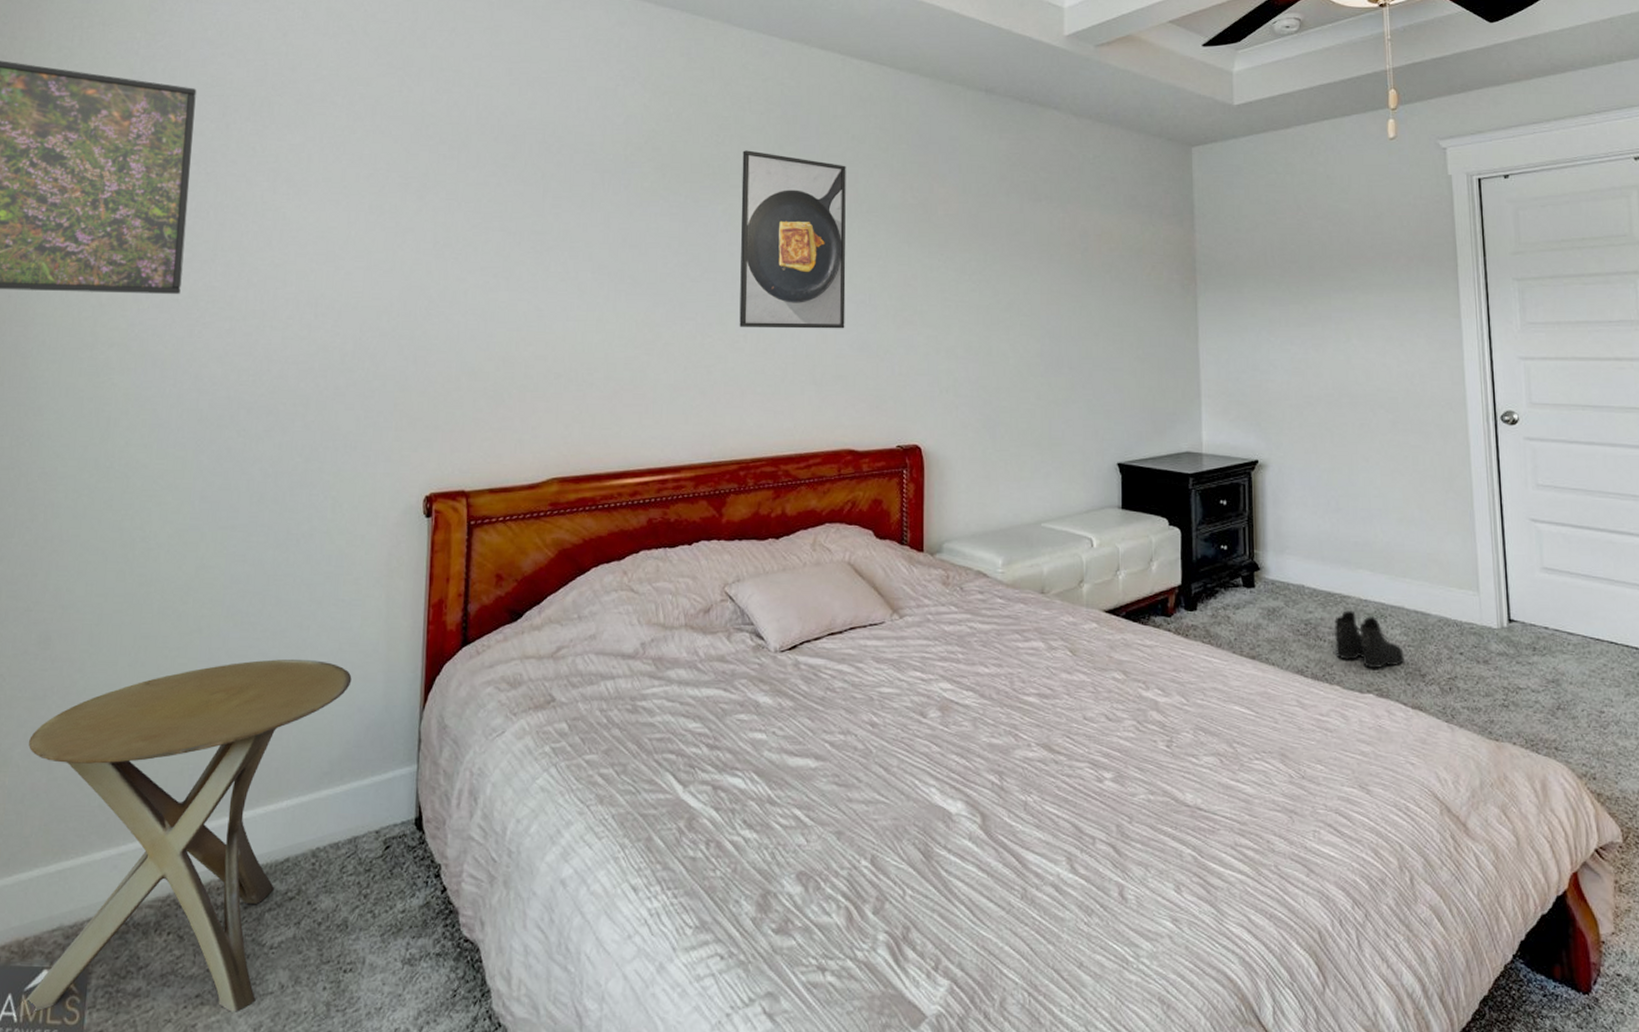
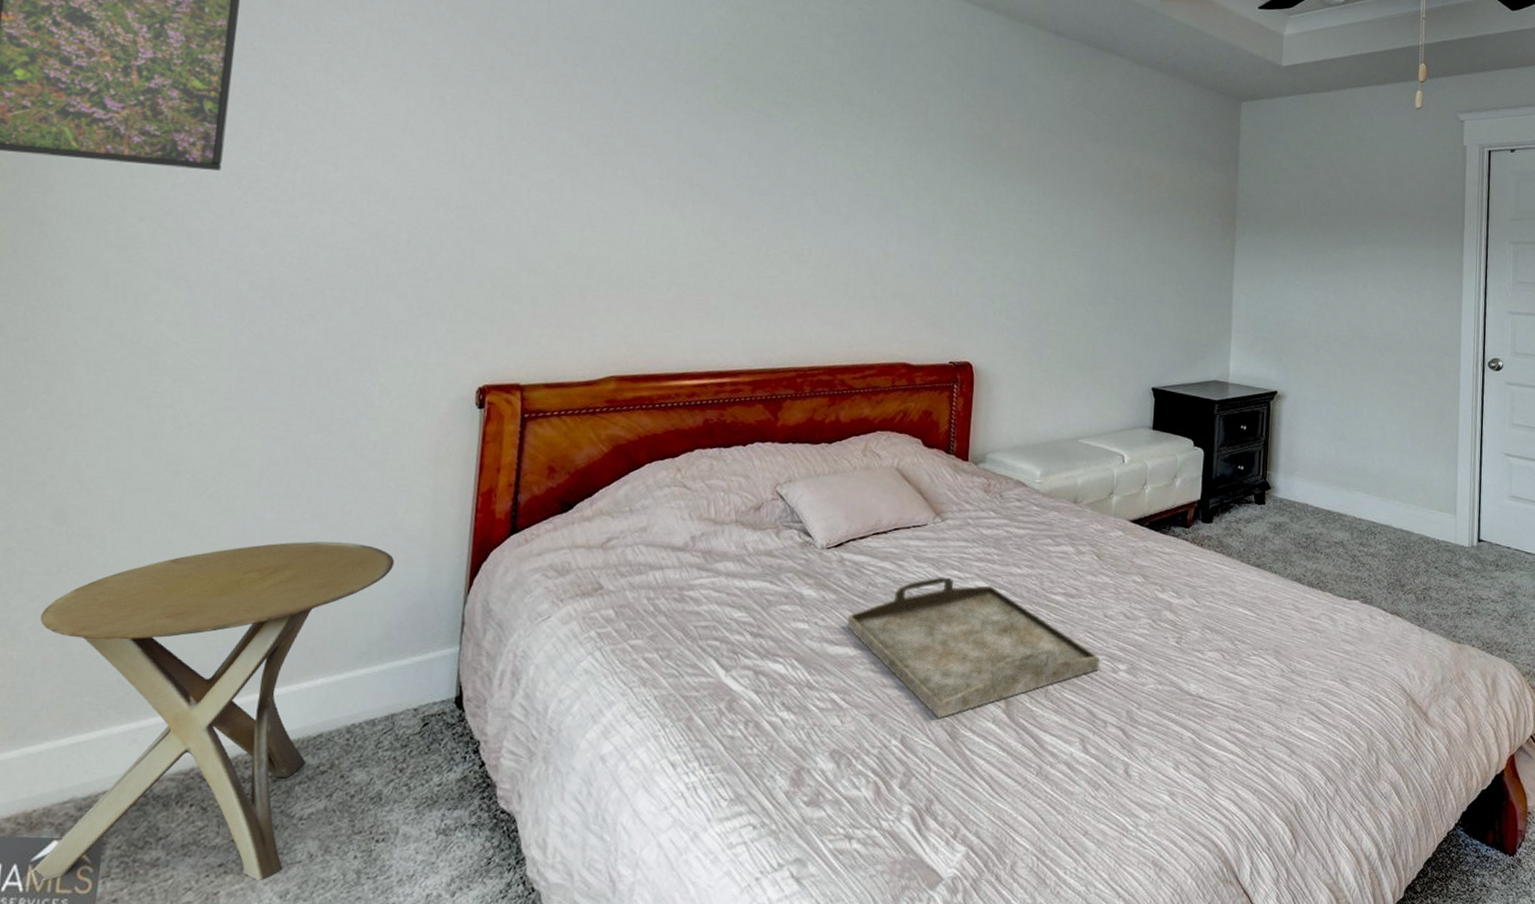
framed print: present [739,150,846,329] -> none [804,70,918,249]
serving tray: none [806,678,1082,836] -> present [847,576,1100,718]
boots: present [1334,610,1405,668] -> none [1330,527,1389,578]

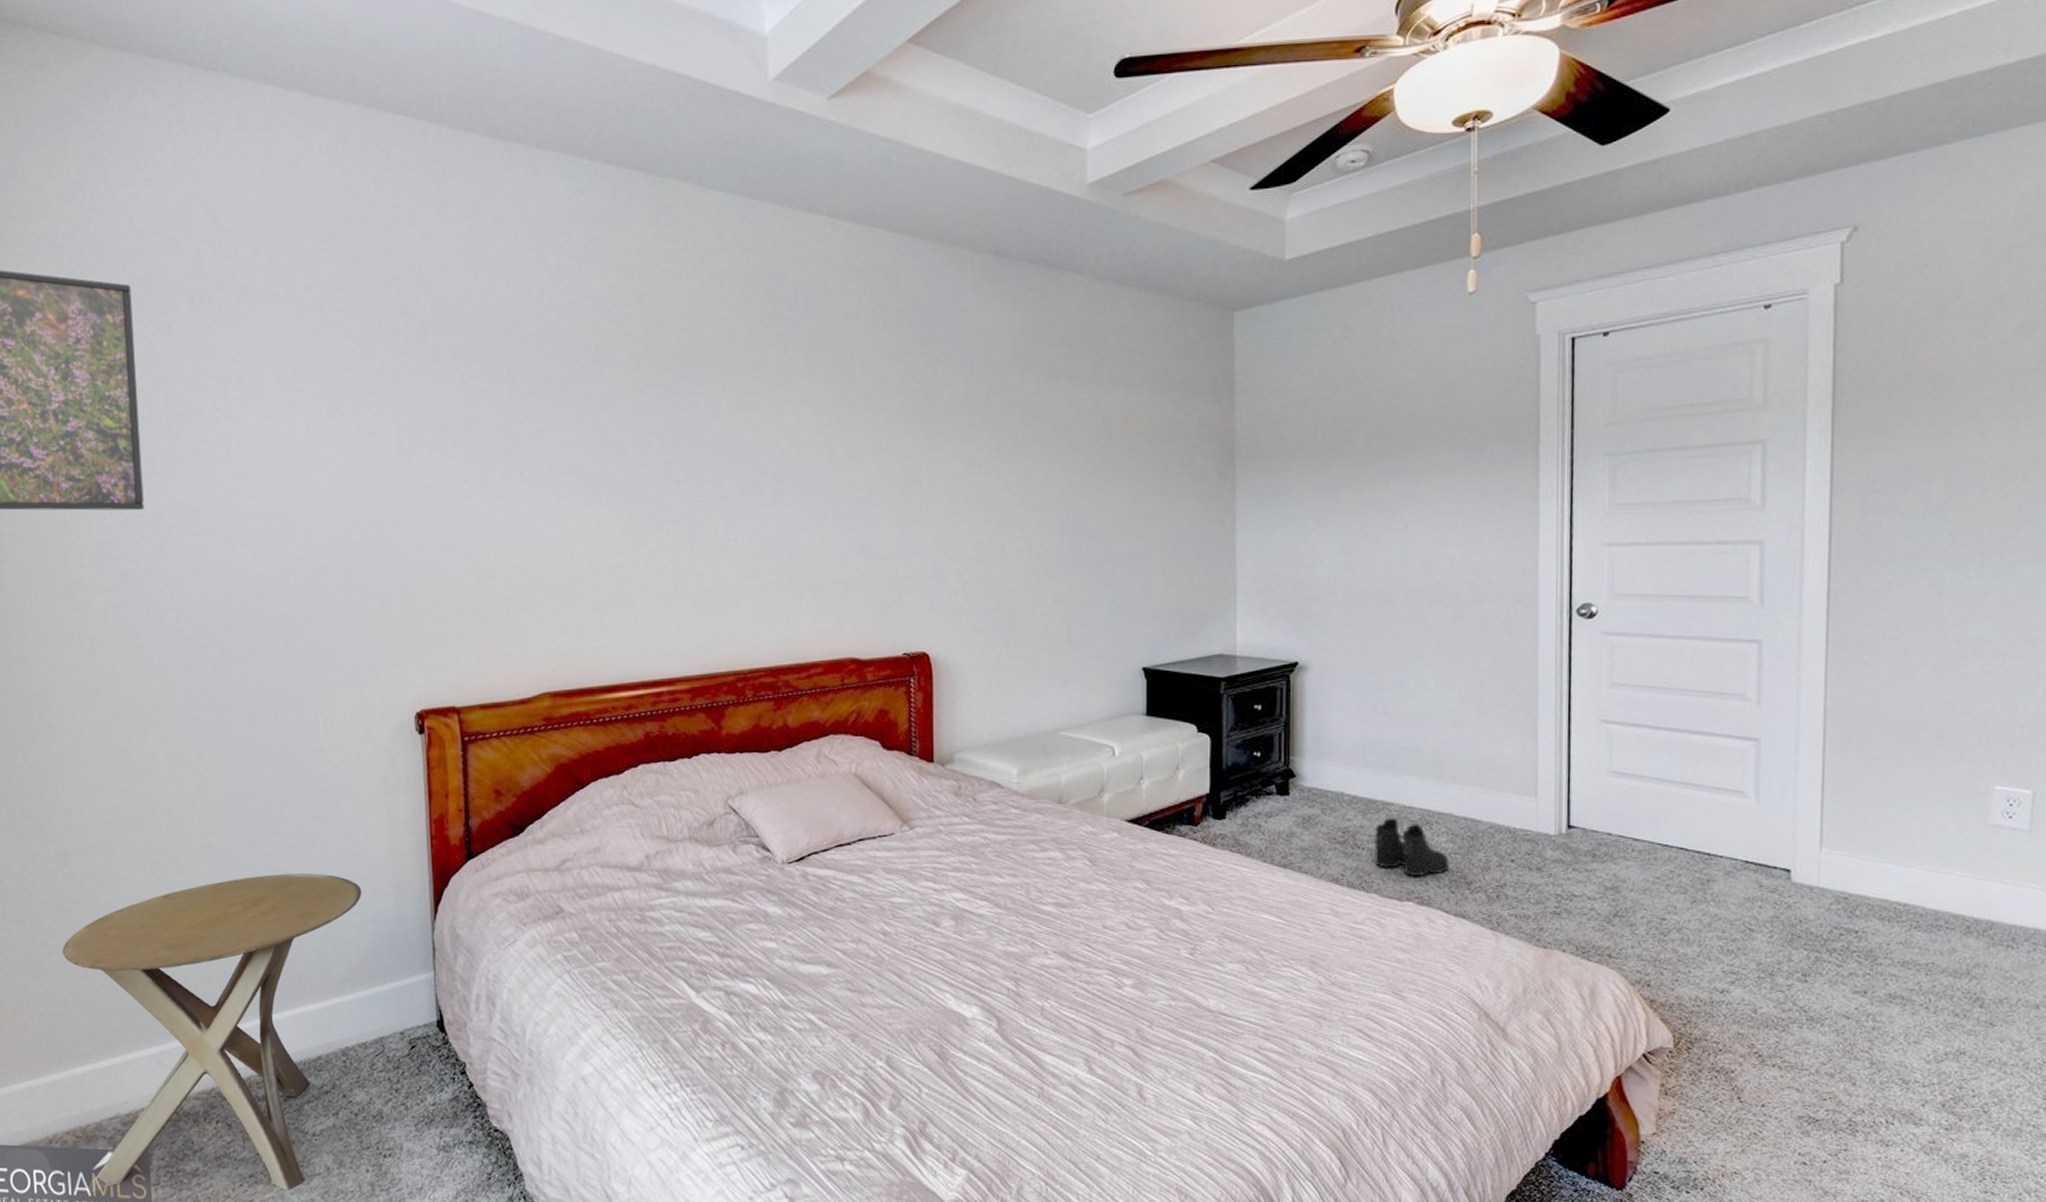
serving tray: present [847,576,1100,718] -> none [817,888,1101,1038]
boots: none [1330,527,1389,578] -> present [1374,818,1451,876]

